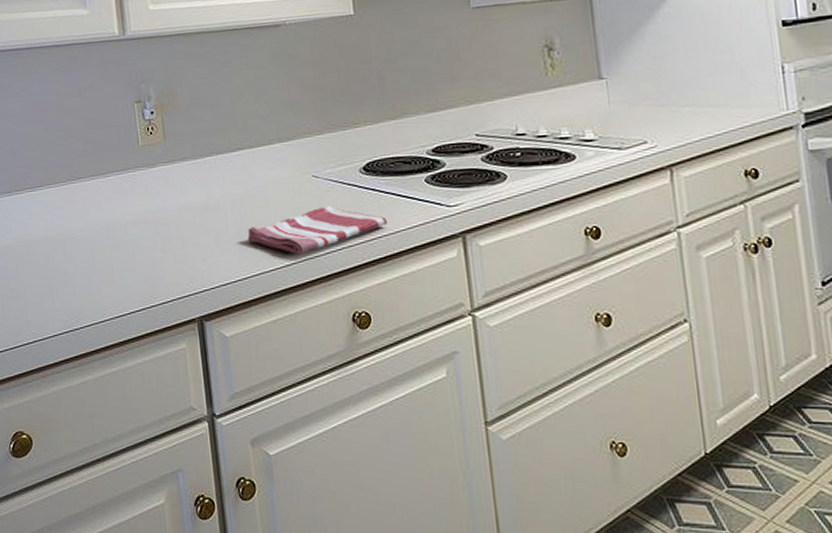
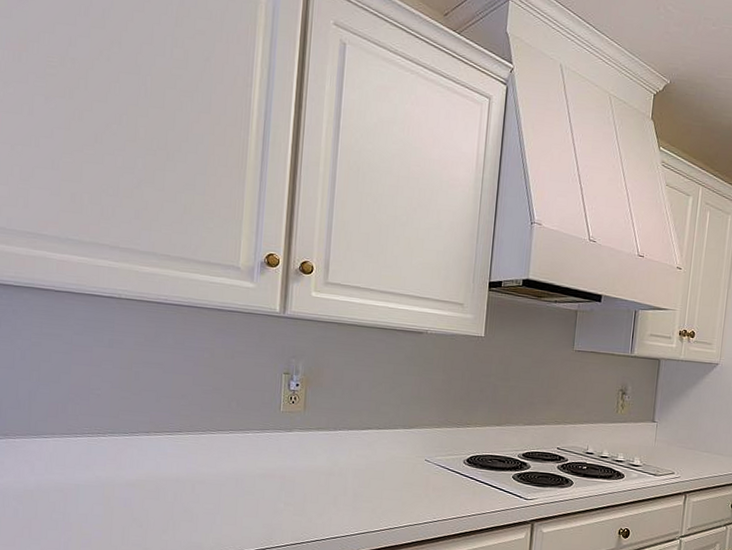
dish towel: present [247,206,387,255] -> none [361,485,477,522]

